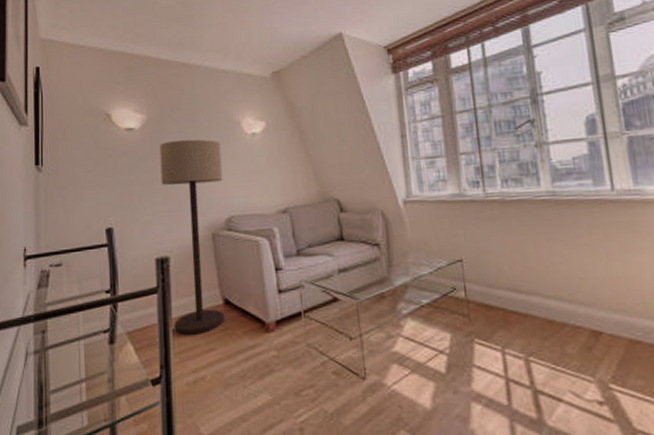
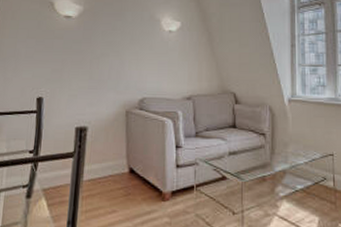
floor lamp: present [159,139,225,335] -> none [84,30,142,197]

